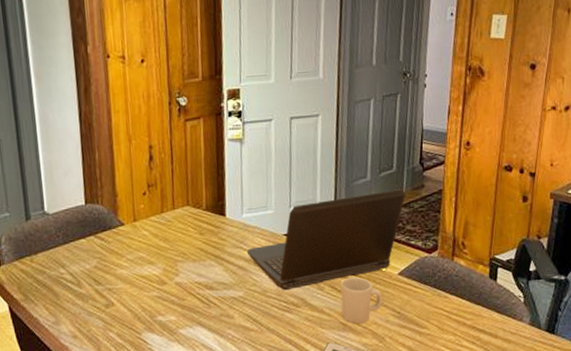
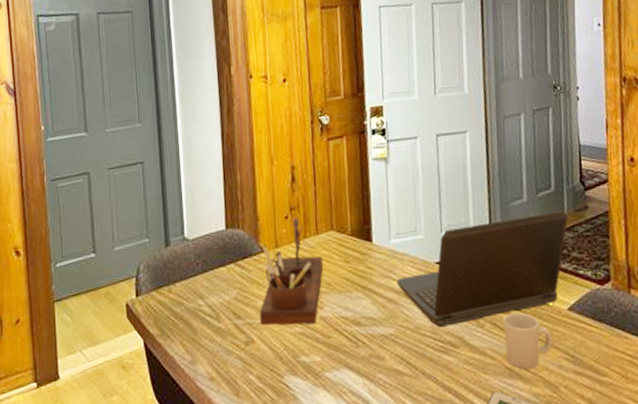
desk organizer: none [118,192,180,290] -> present [259,216,324,326]

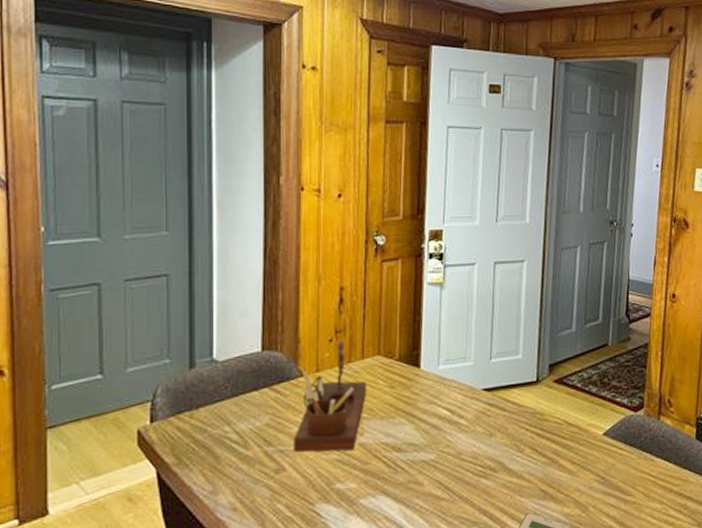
laptop computer: present [396,211,569,328] -> none [441,341,612,453]
mug: present [503,312,553,369] -> none [542,437,587,491]

